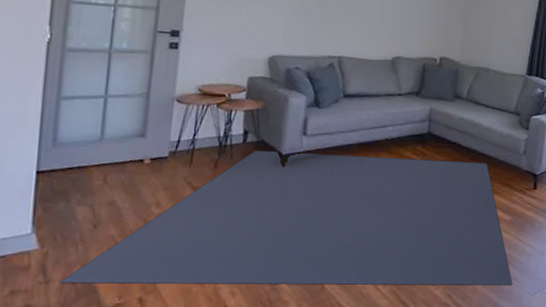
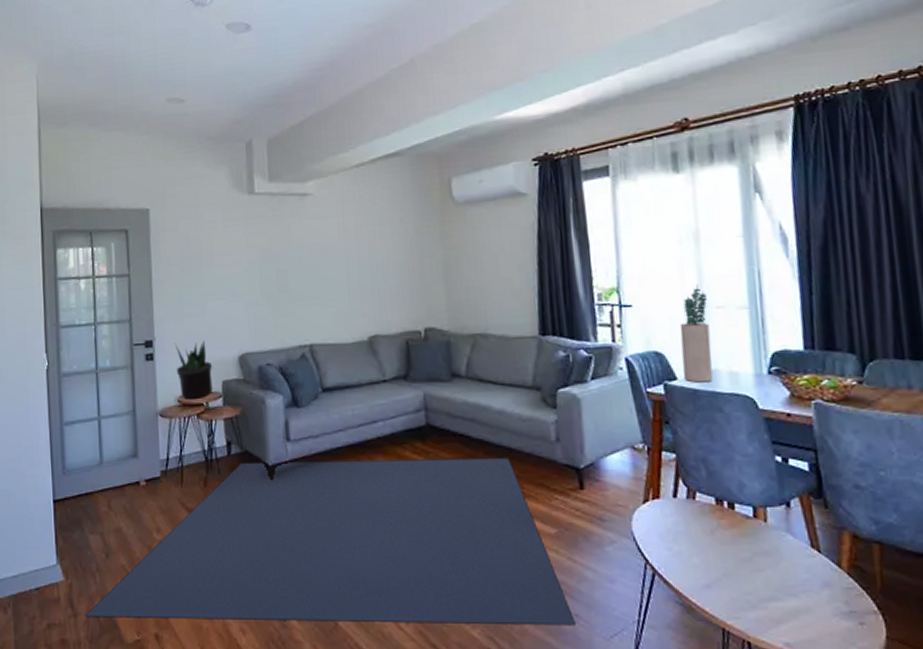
planter: none [201,36,241,90] -> present [174,340,213,399]

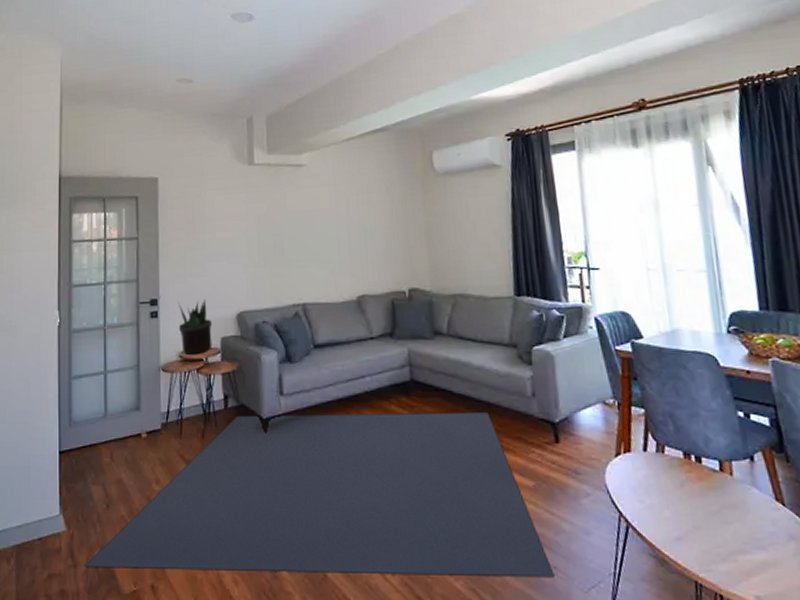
vase: present [679,285,713,383] -> none [644,249,676,341]

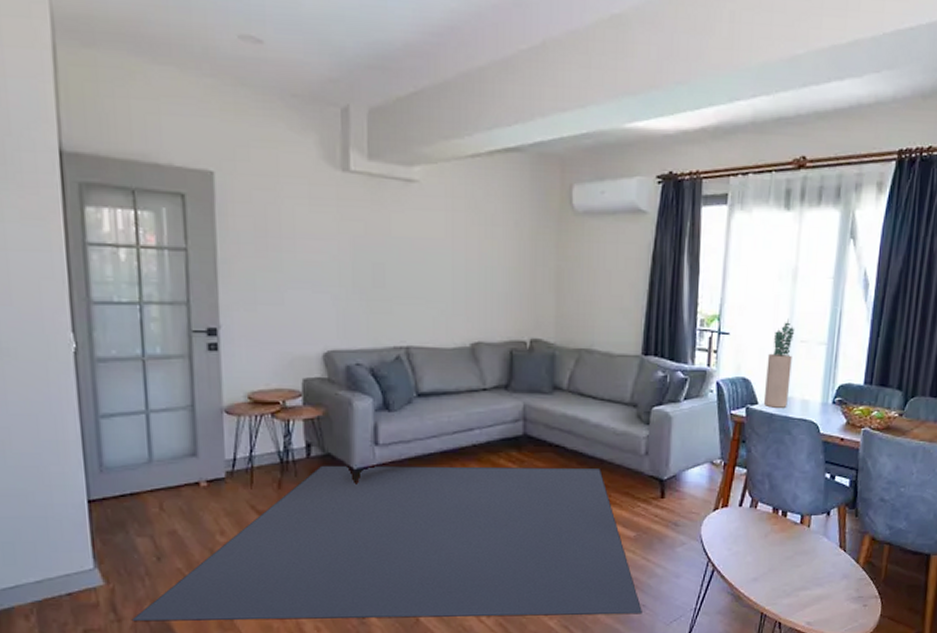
planter: present [177,298,213,355] -> none [245,332,292,396]
vase: none [644,249,676,341] -> present [763,319,795,408]

